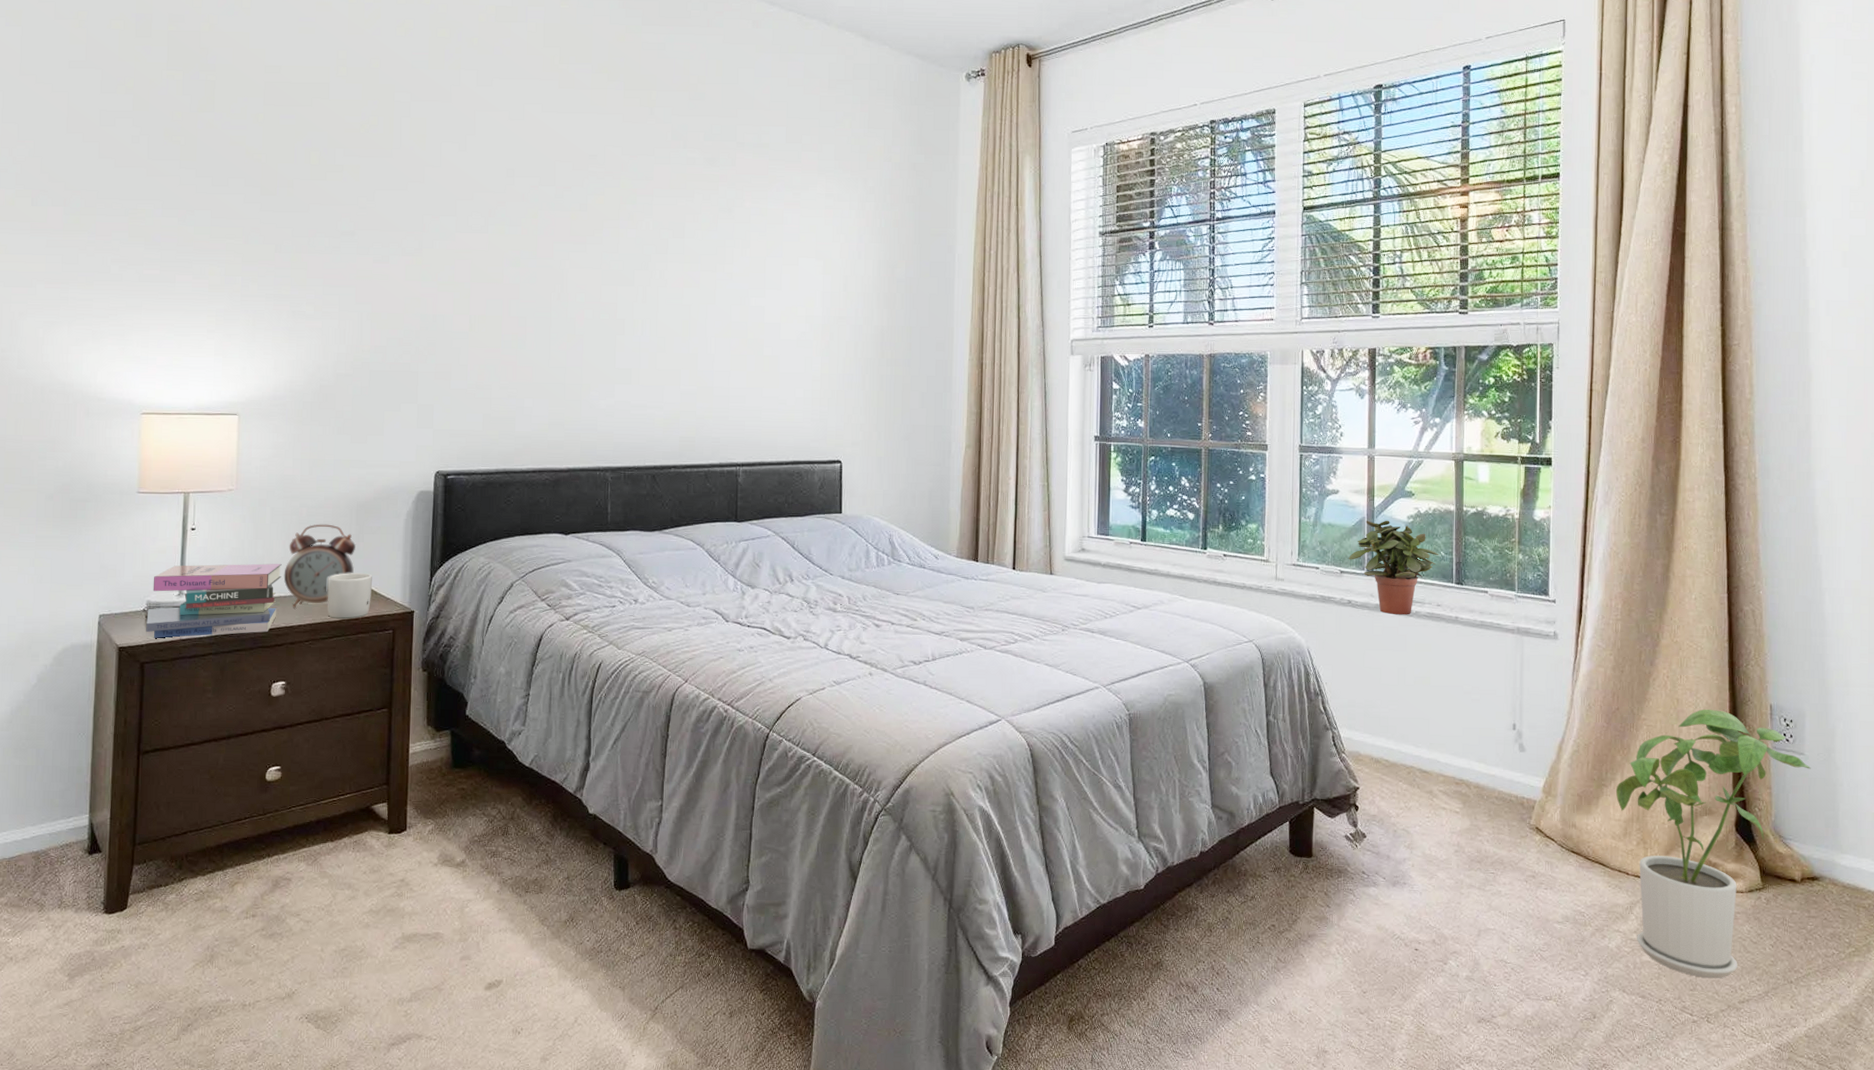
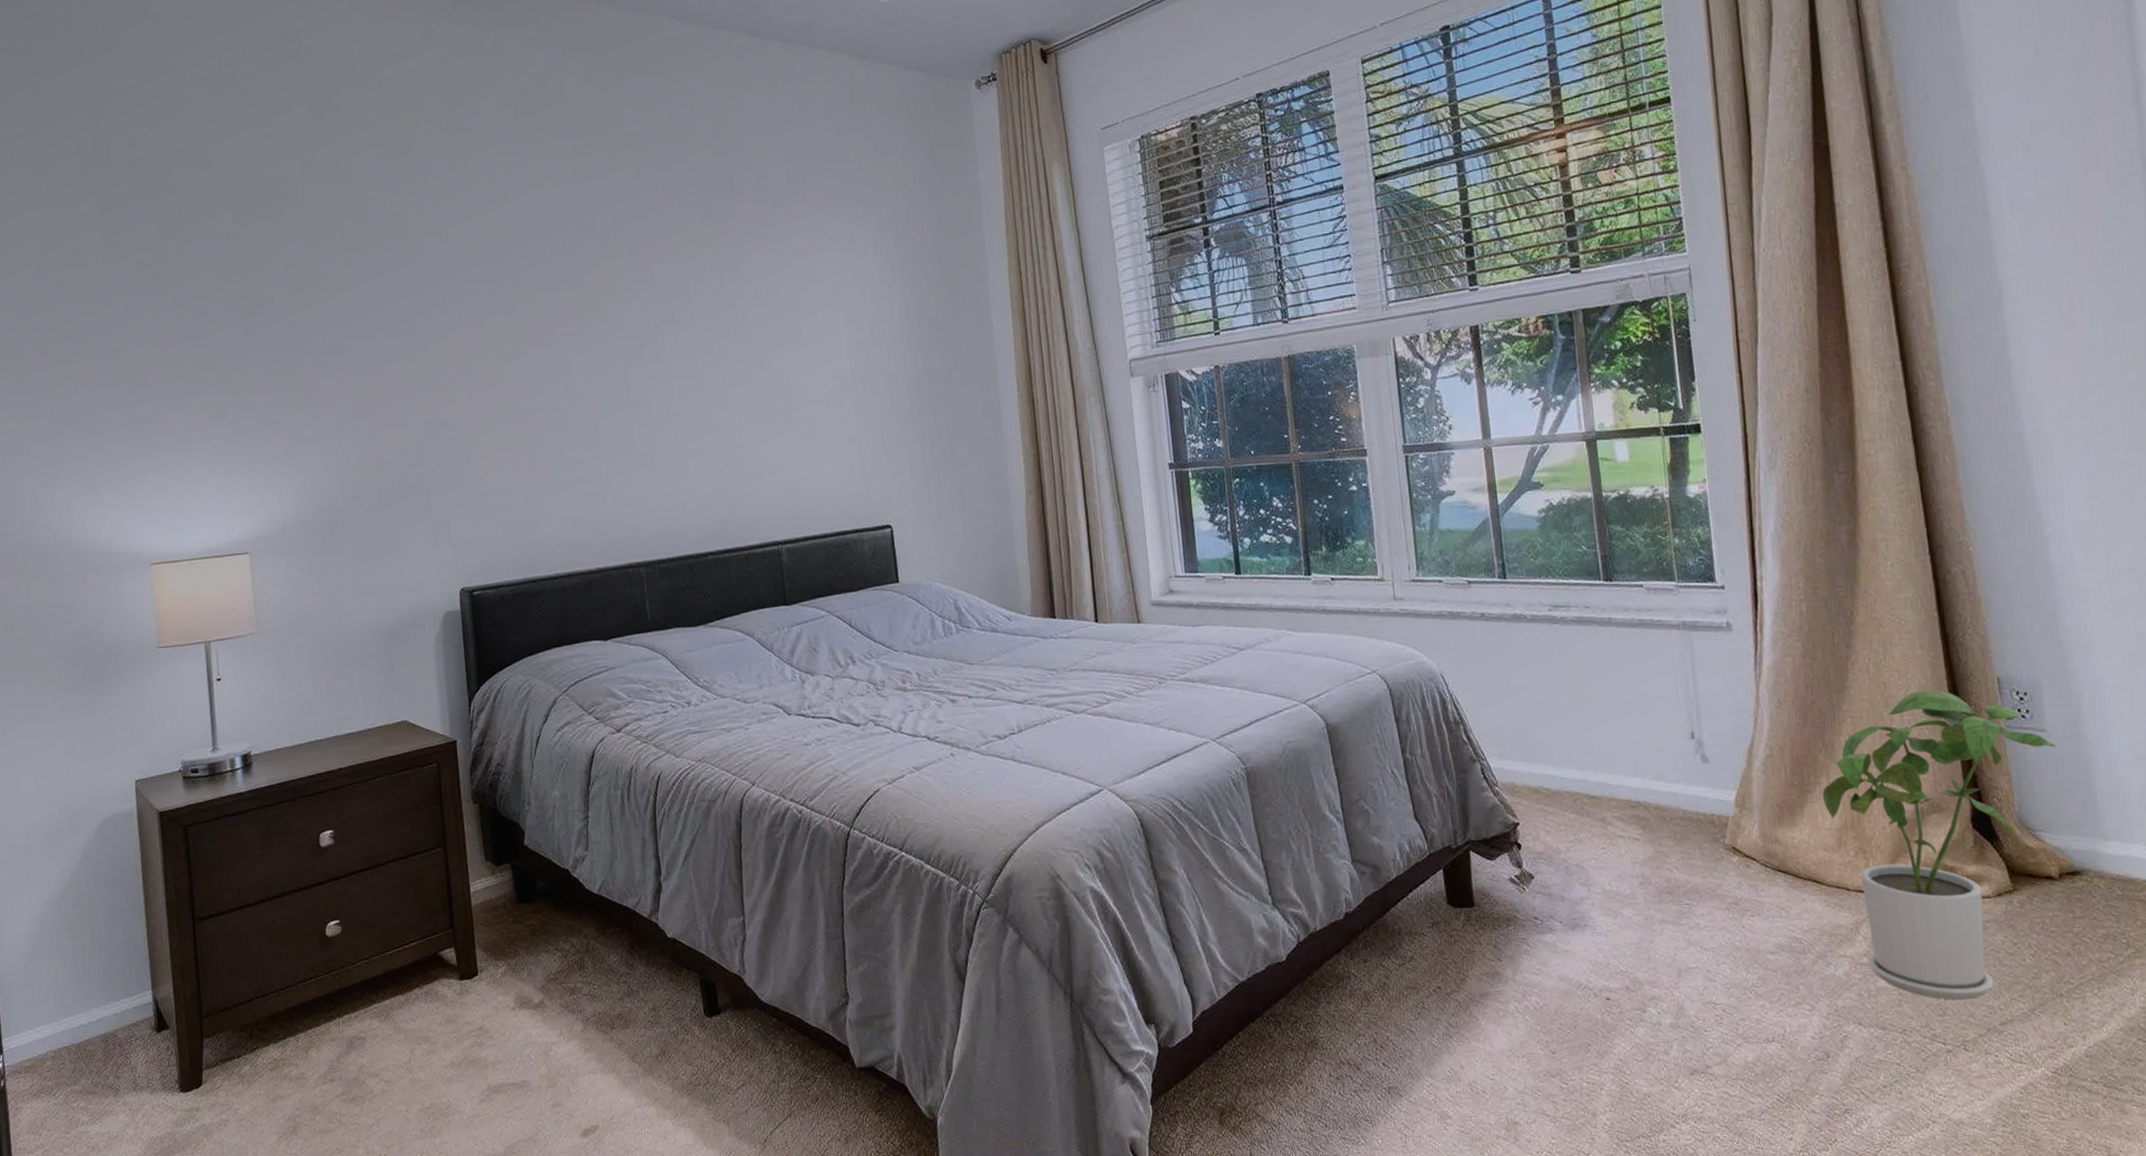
books: present [146,563,282,638] -> none [183,706,315,799]
alarm clock: present [283,524,356,608] -> none [317,658,389,751]
mug: present [327,572,373,619] -> none [362,705,411,758]
potted plant: present [1348,520,1439,615] -> none [1475,517,1580,624]

